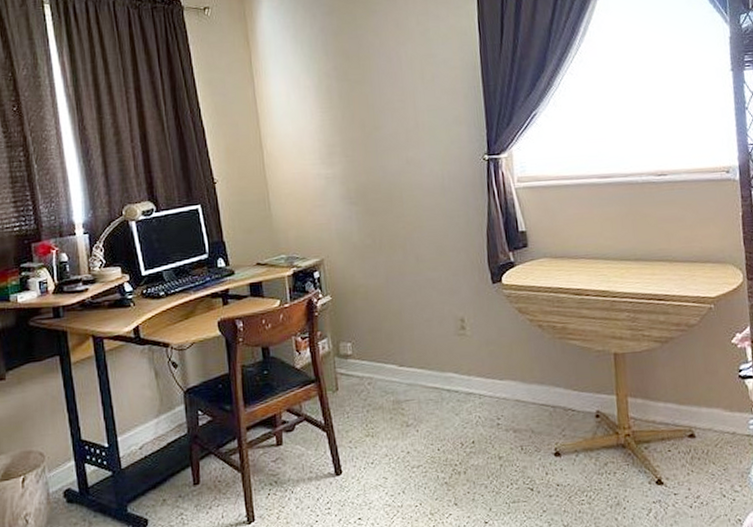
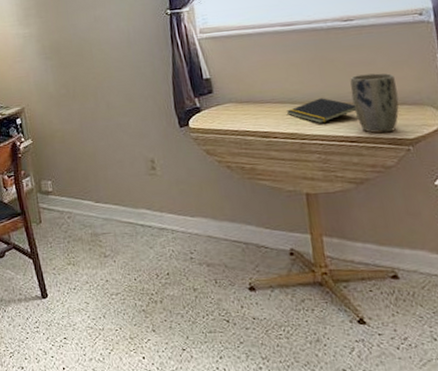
notepad: none [599,254,665,281] -> present [286,98,356,124]
plant pot: none [661,230,704,292] -> present [350,73,399,134]

